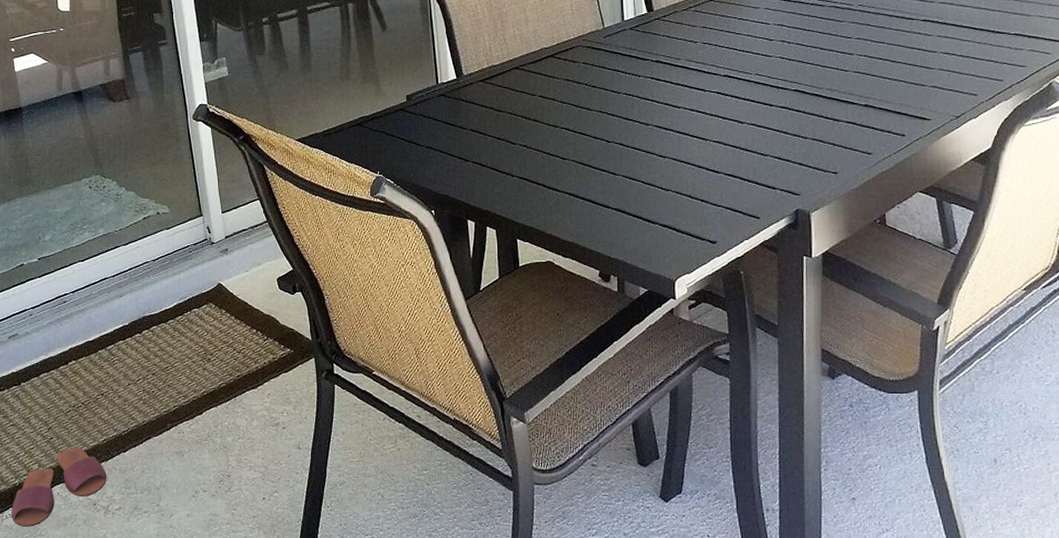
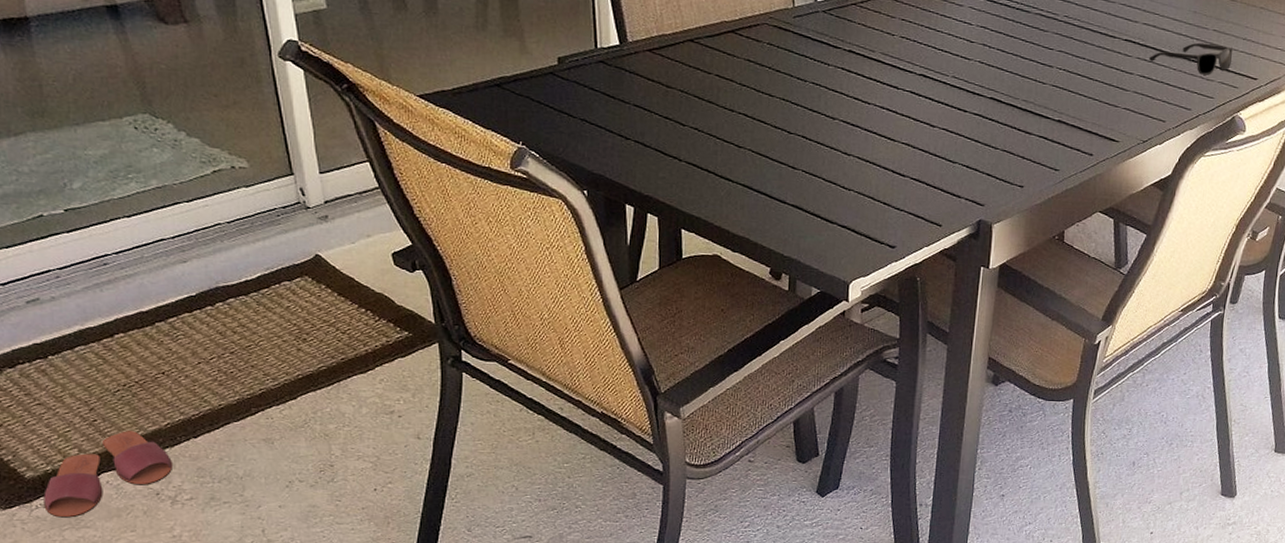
sunglasses: none [951,13,1040,45] -> present [1149,42,1234,75]

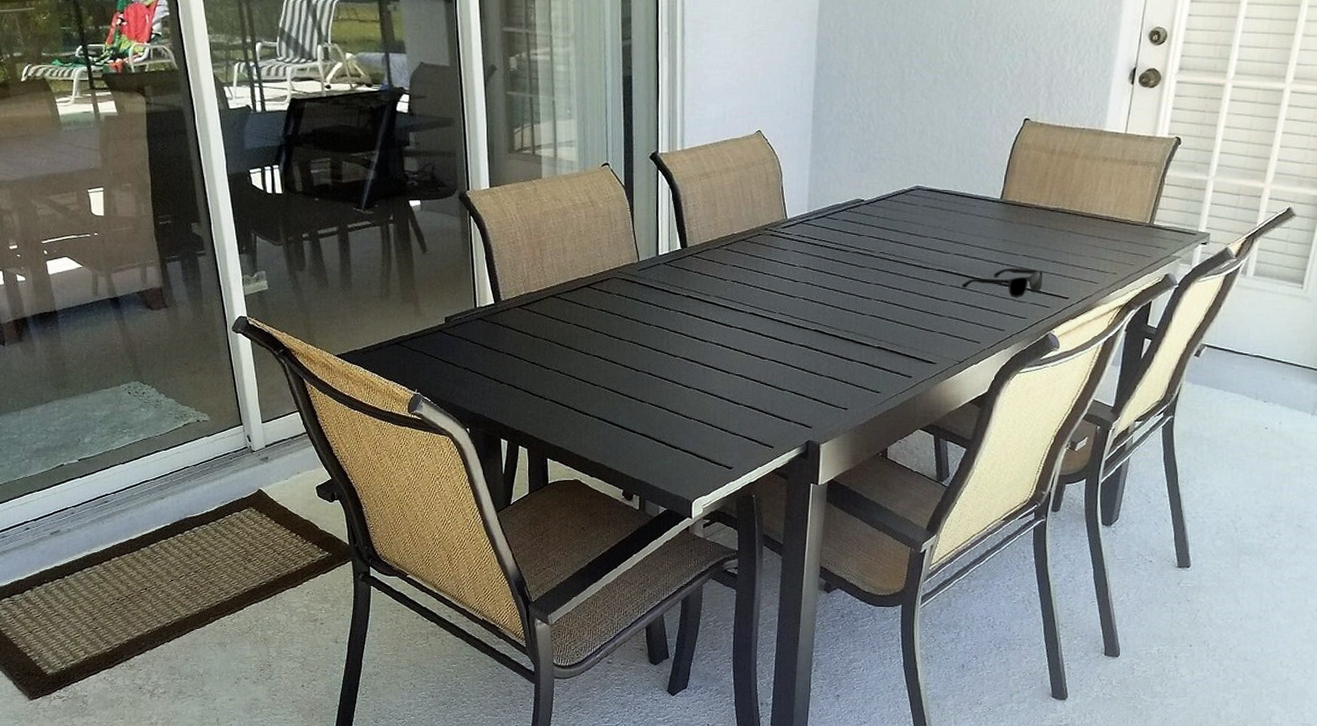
slippers: present [43,431,172,518] -> none [59,636,151,707]

